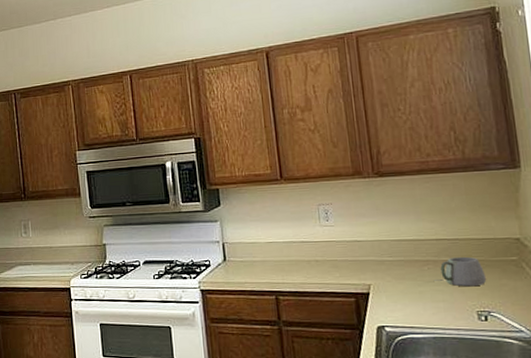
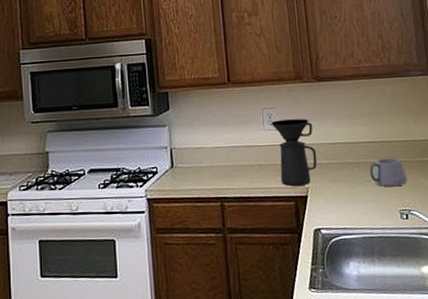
coffee maker: none [328,215,380,282] -> present [271,119,317,186]

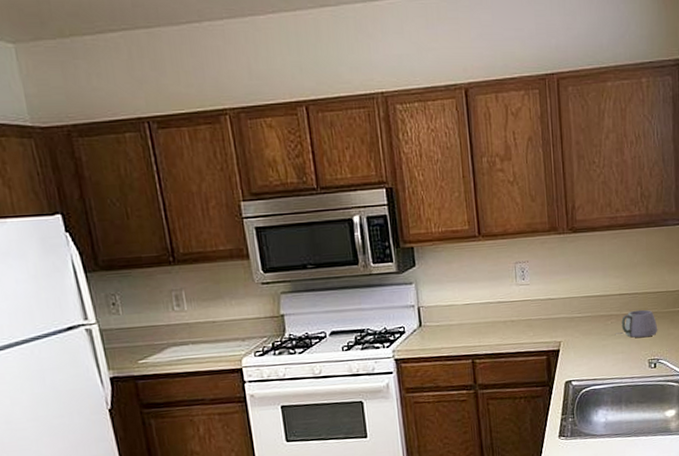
coffee maker: present [271,119,317,186] -> none [524,272,570,341]

